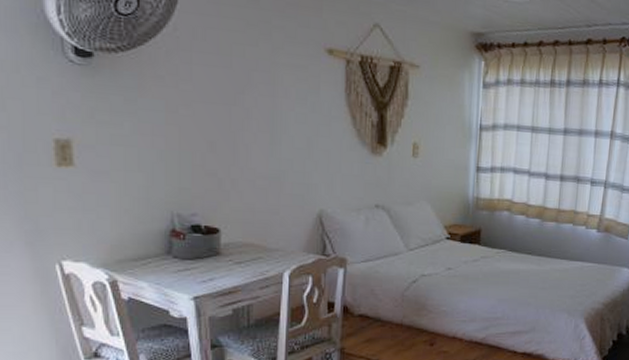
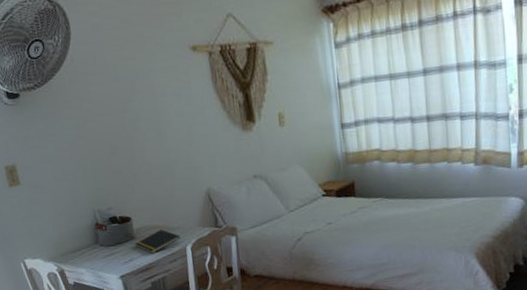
notepad: none [220,248,279,276] -> present [135,229,181,254]

